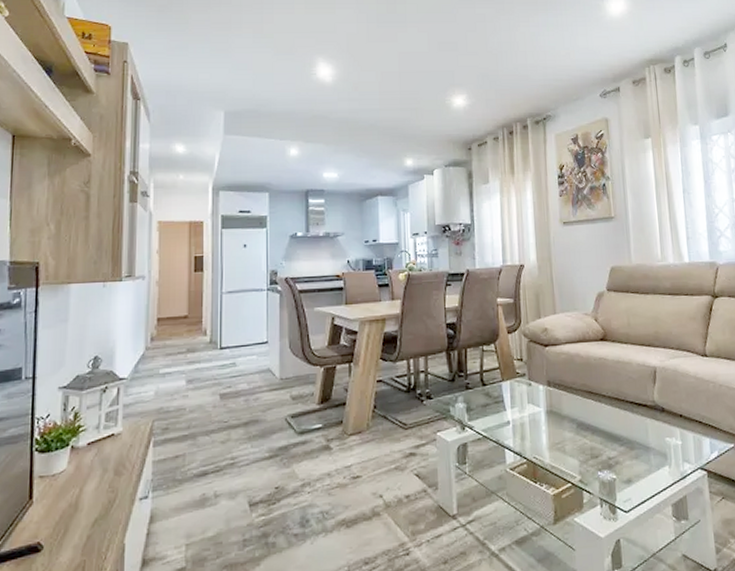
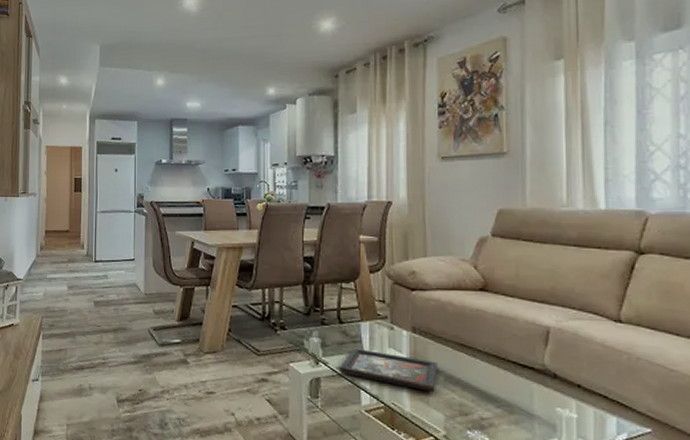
decorative tray: none [485,407,571,441] -> present [340,347,438,392]

